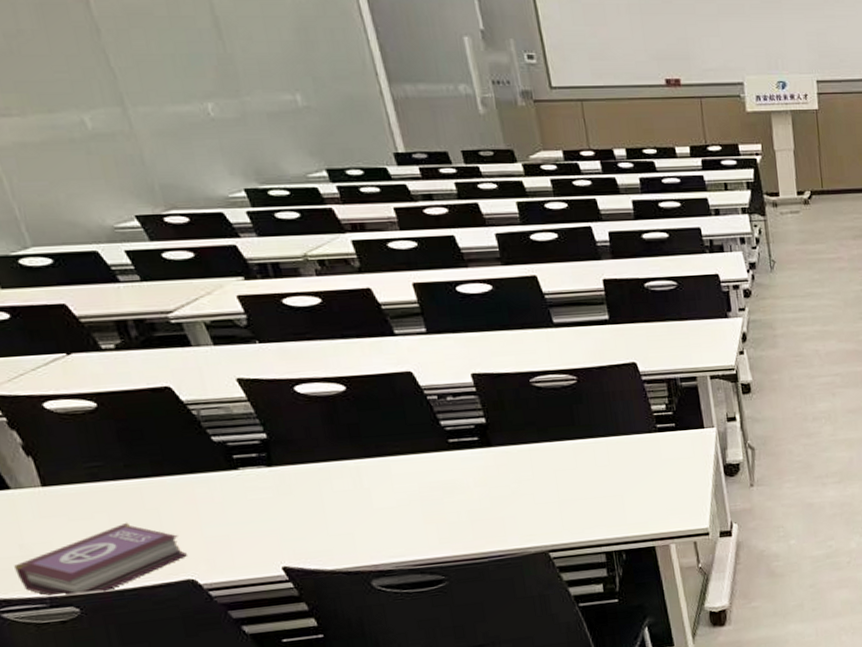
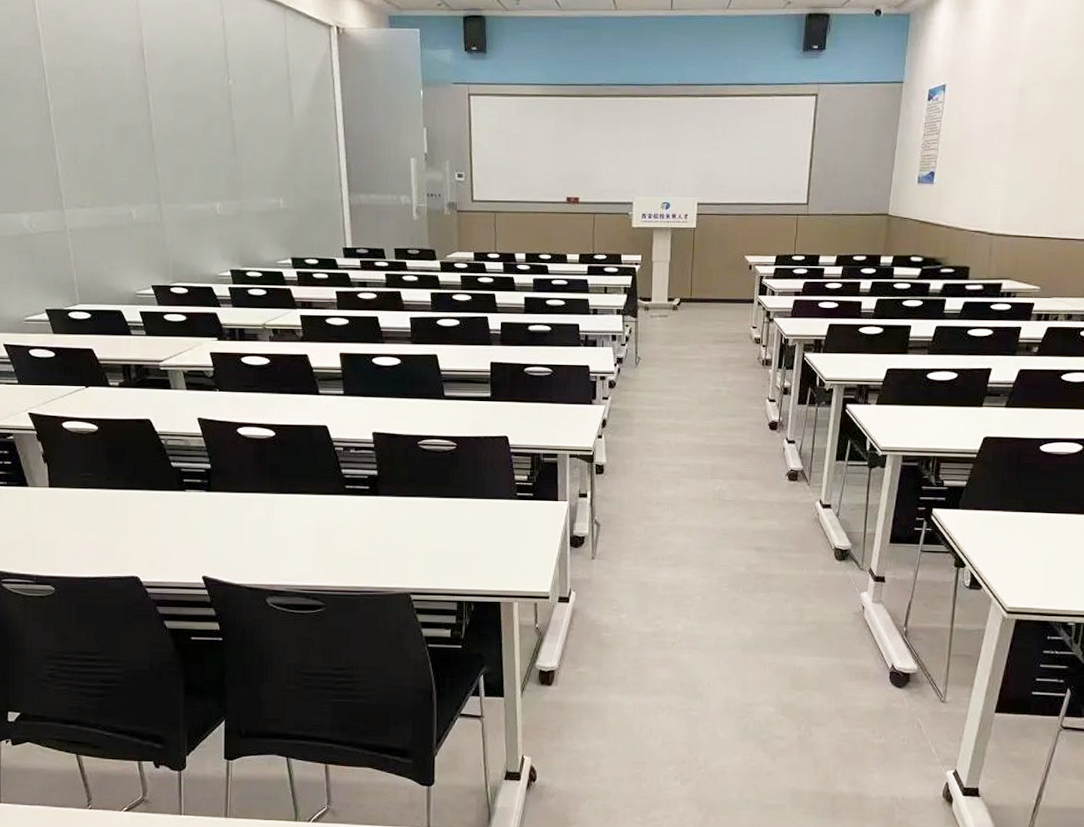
book: present [14,522,187,597] -> none [19,523,136,578]

